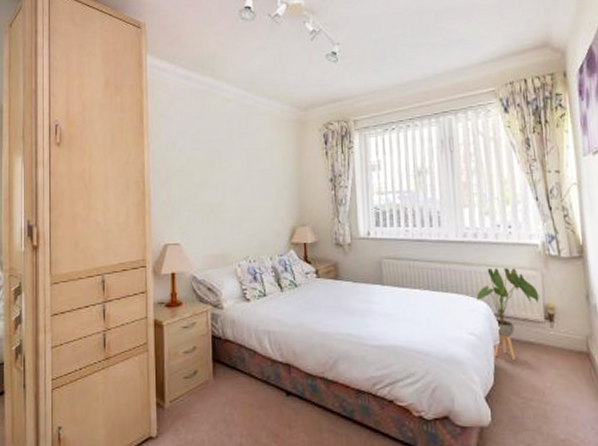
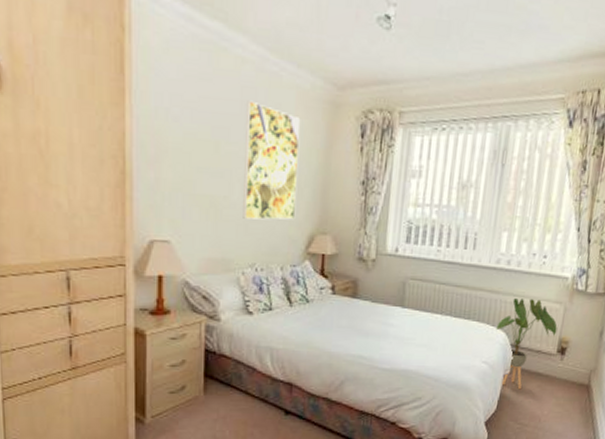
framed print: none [233,128,277,220] -> present [243,100,300,220]

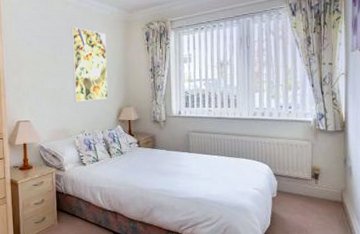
house plant: present [496,298,558,390] -> none [261,139,309,208]

